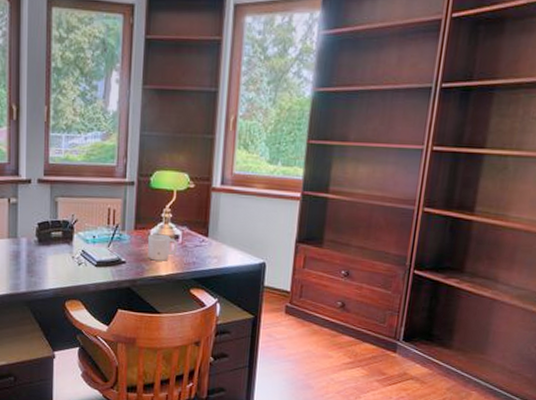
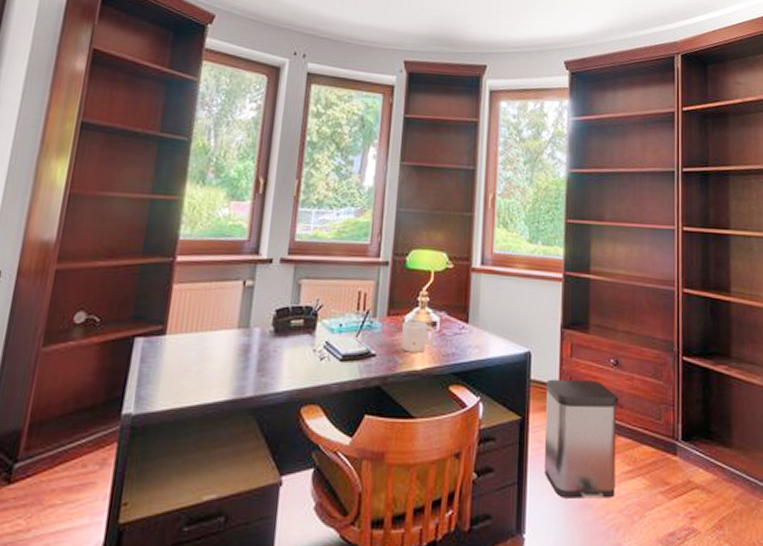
pedal bin: none [272,286,344,382] -> present [543,379,616,498]

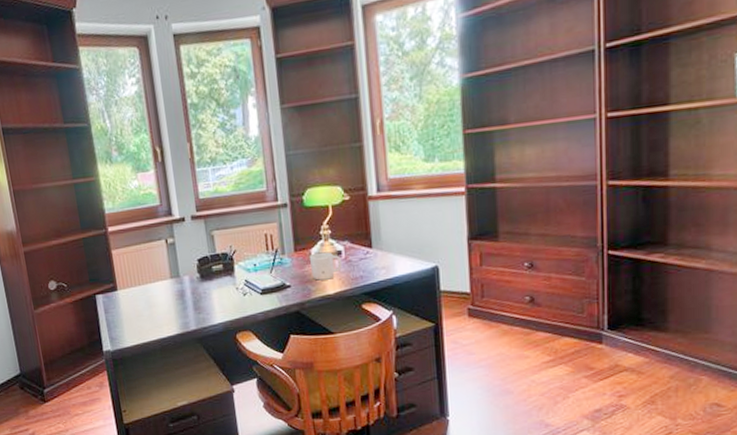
pedal bin: present [543,379,616,498] -> none [456,284,536,387]

